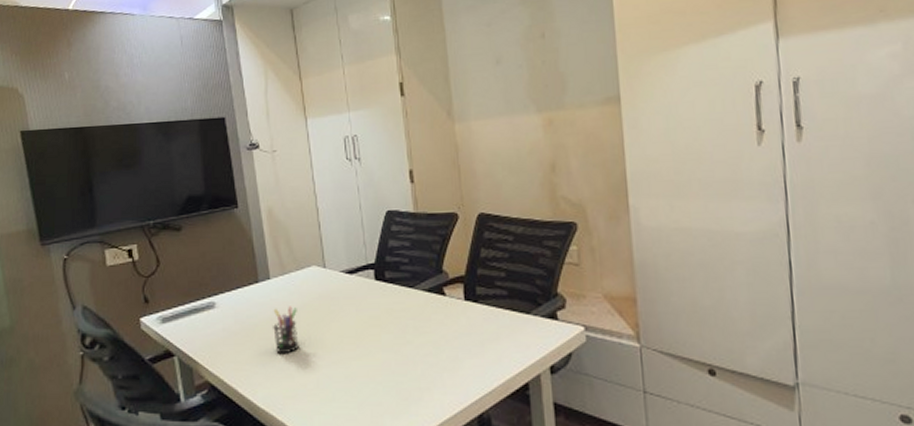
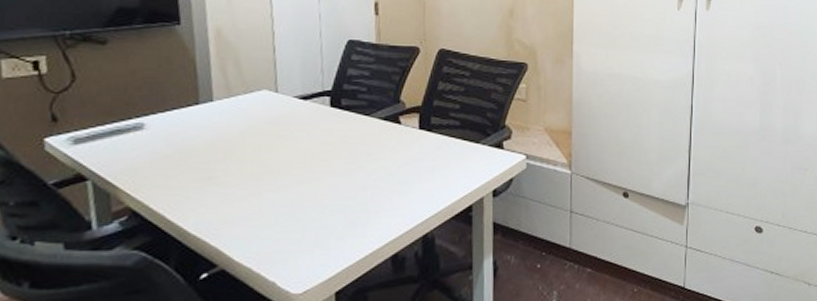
pen holder: present [273,306,299,355] -> none [213,130,242,179]

